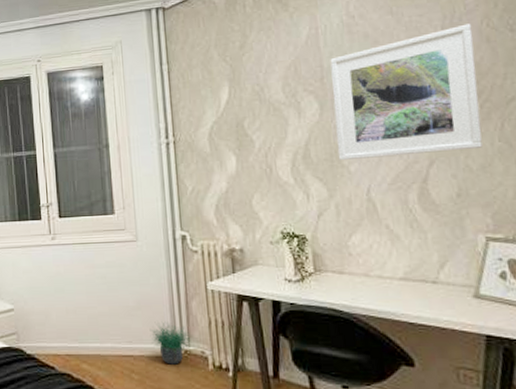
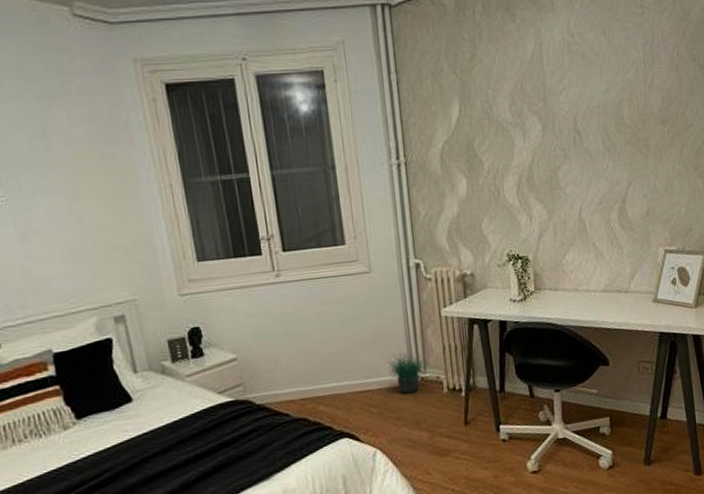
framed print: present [330,23,483,161] -> none [552,51,667,183]

